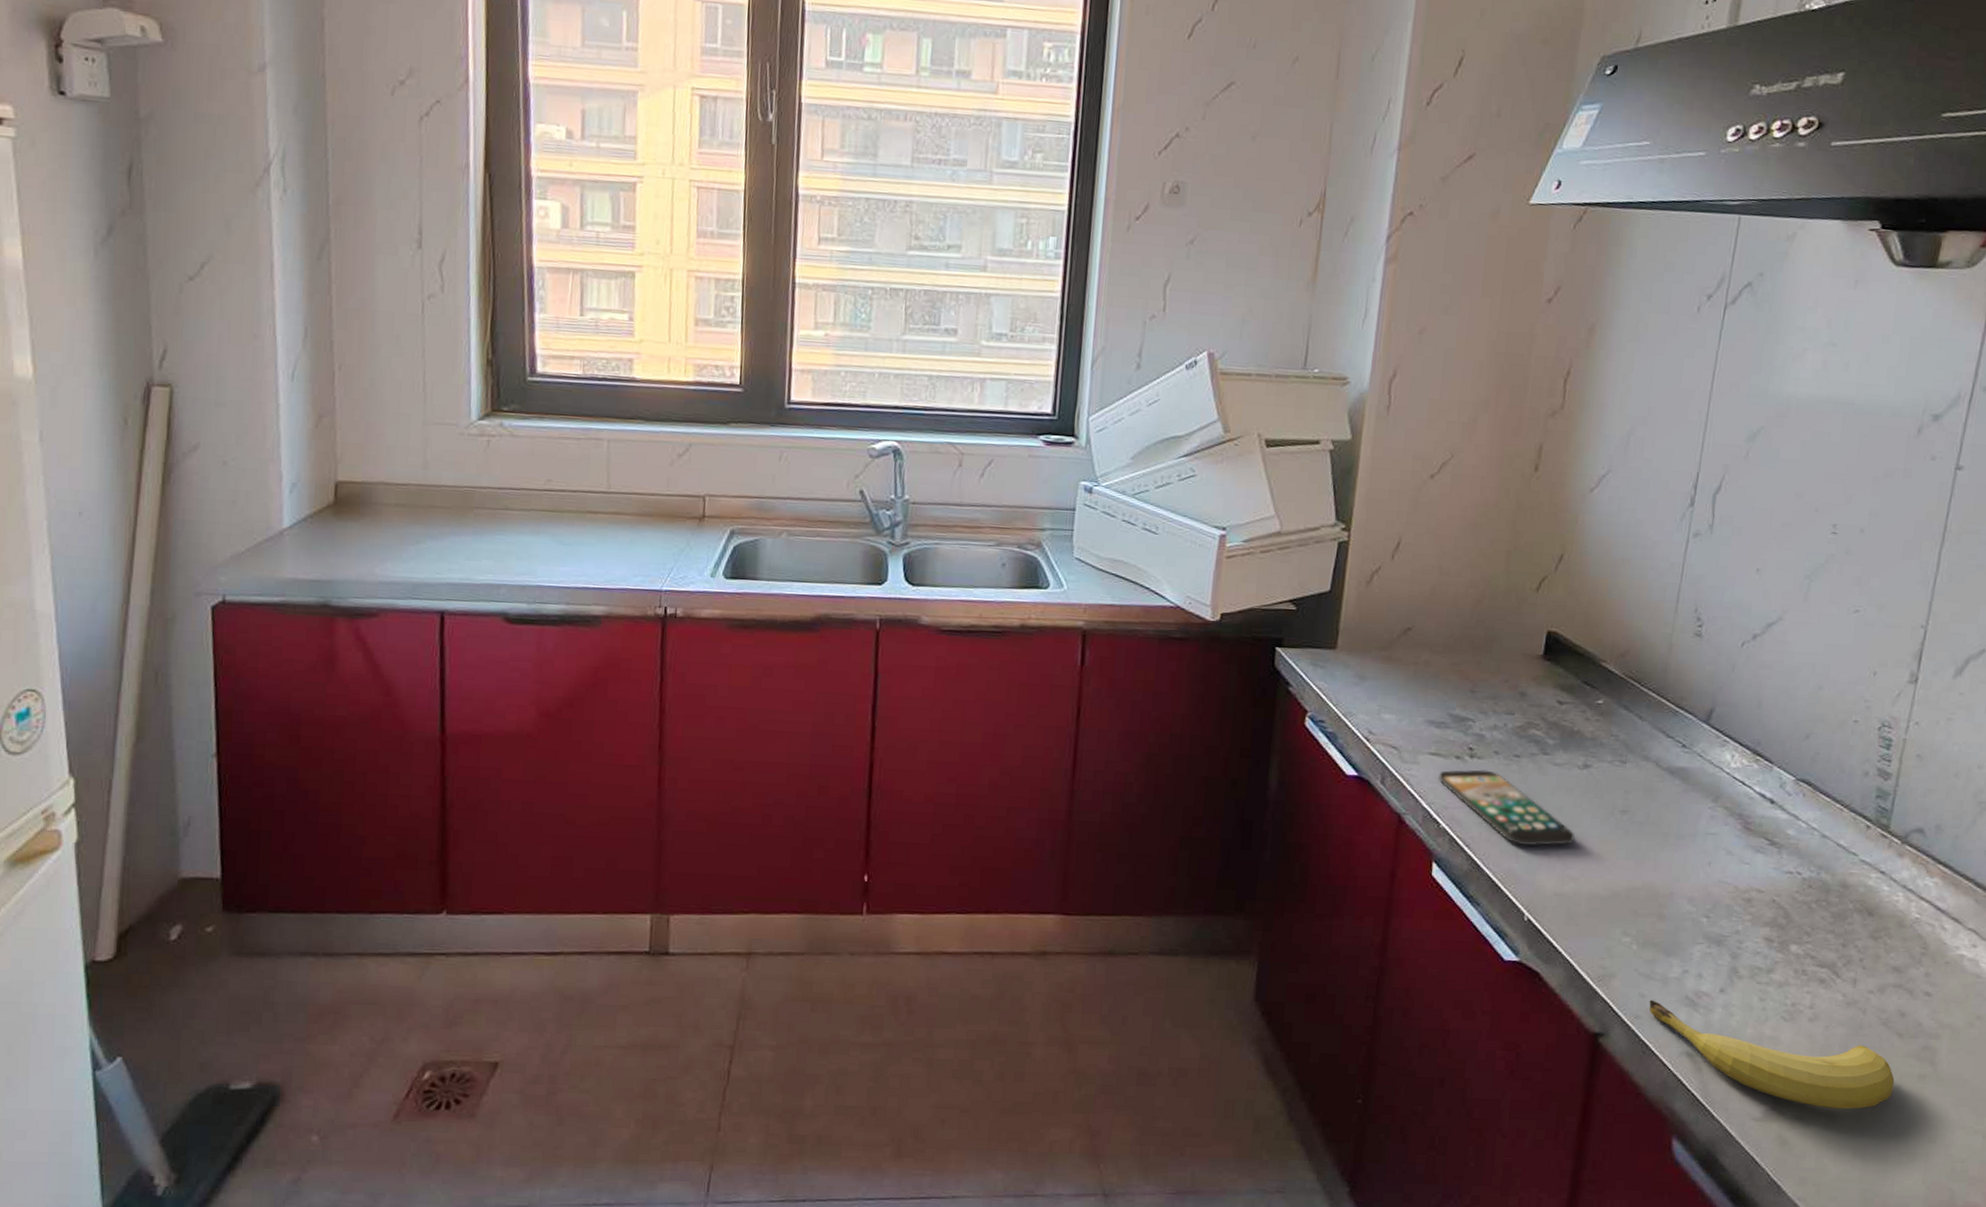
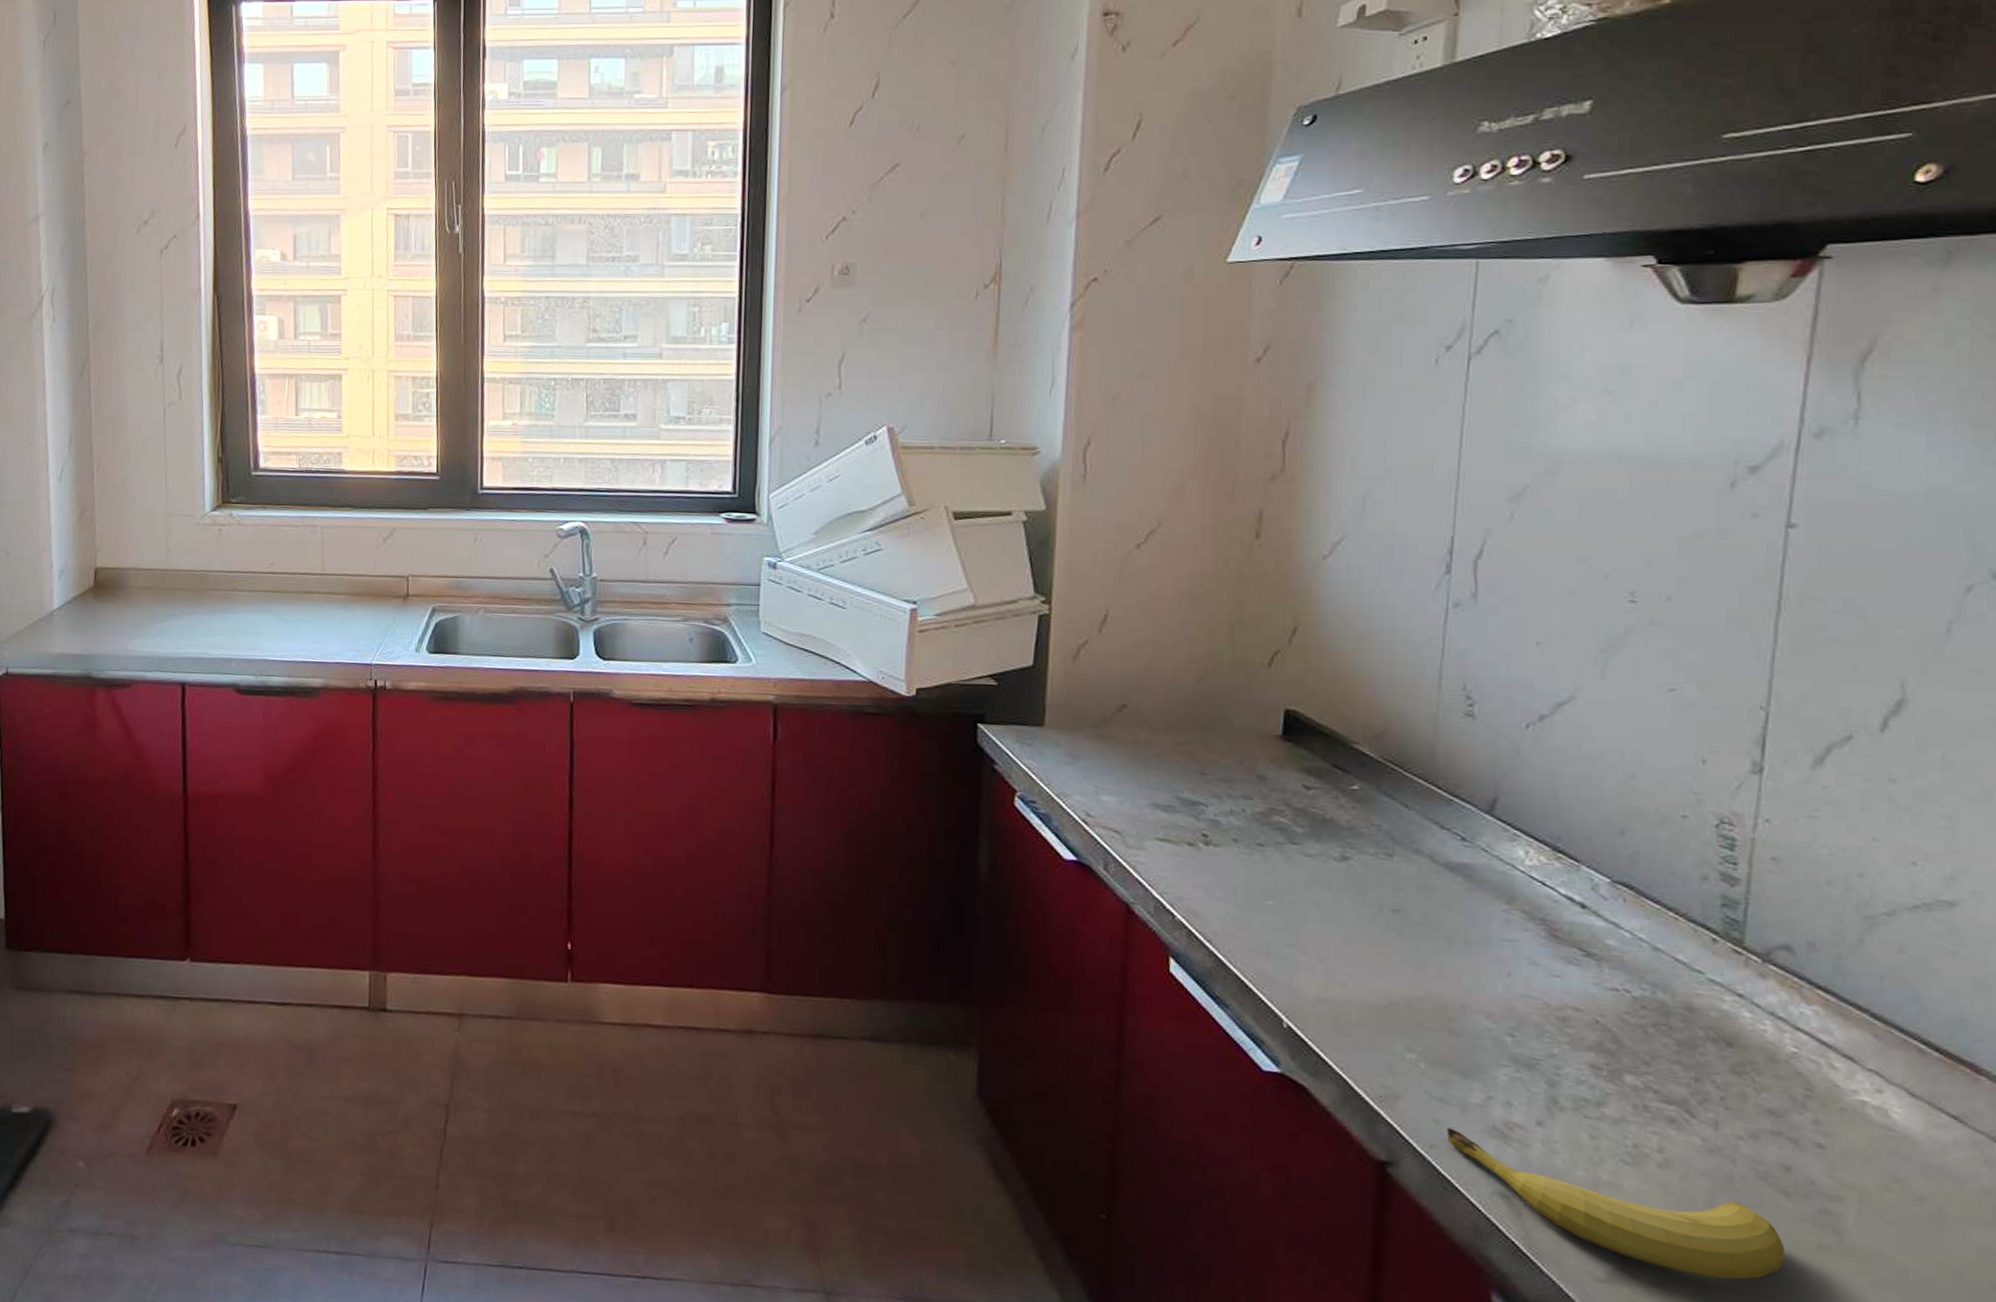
smartphone: present [1438,769,1575,846] -> none [1170,857,1337,945]

